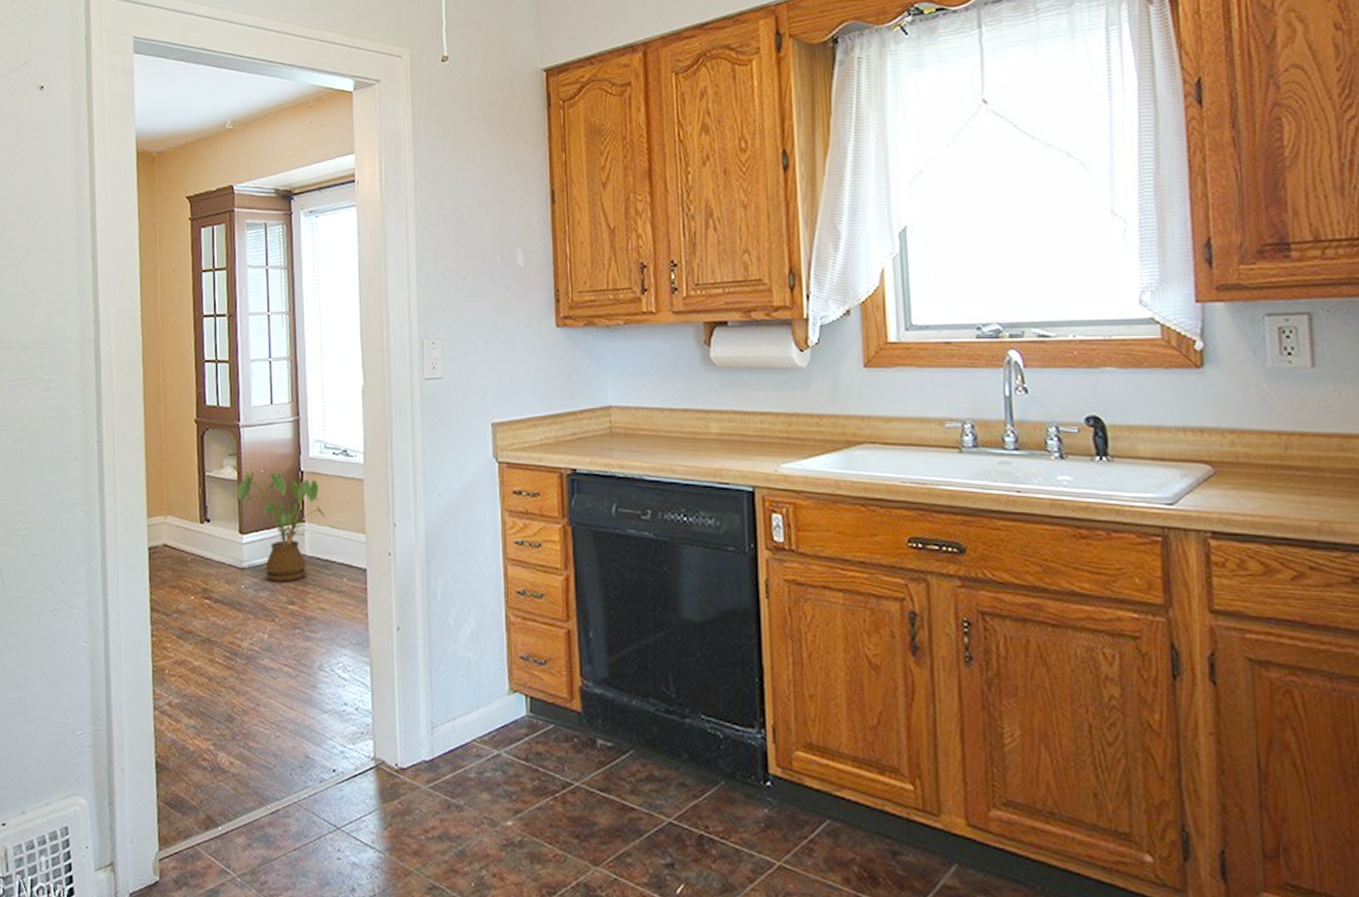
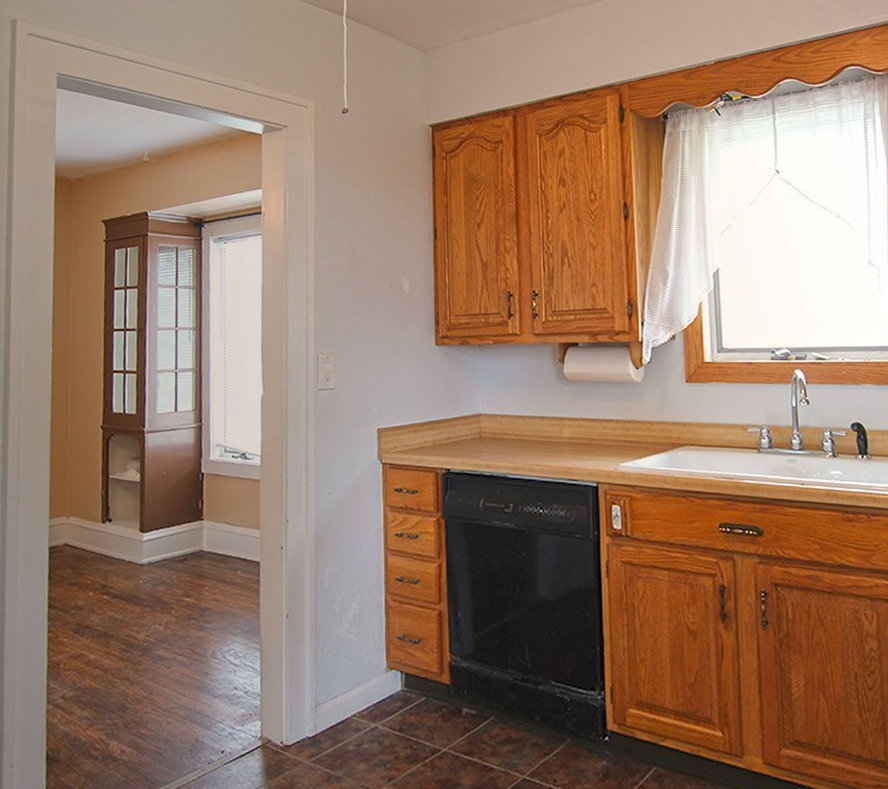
house plant: present [236,470,325,582] -> none [139,473,223,576]

